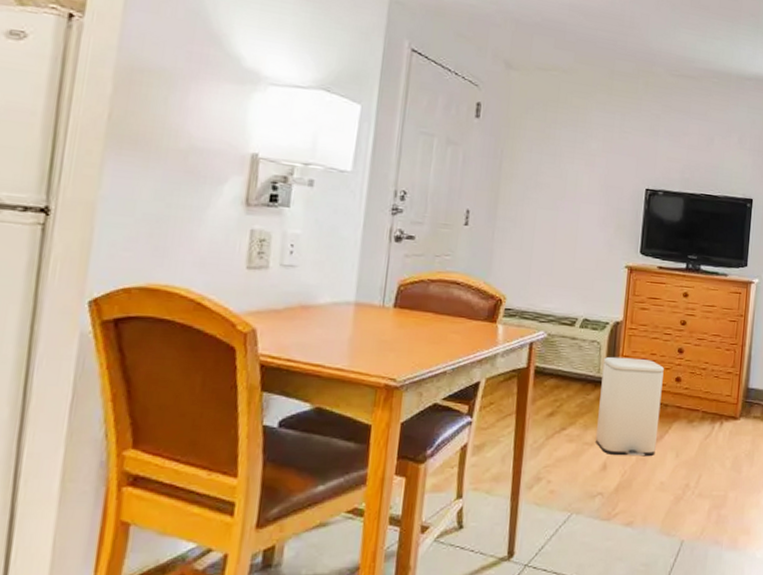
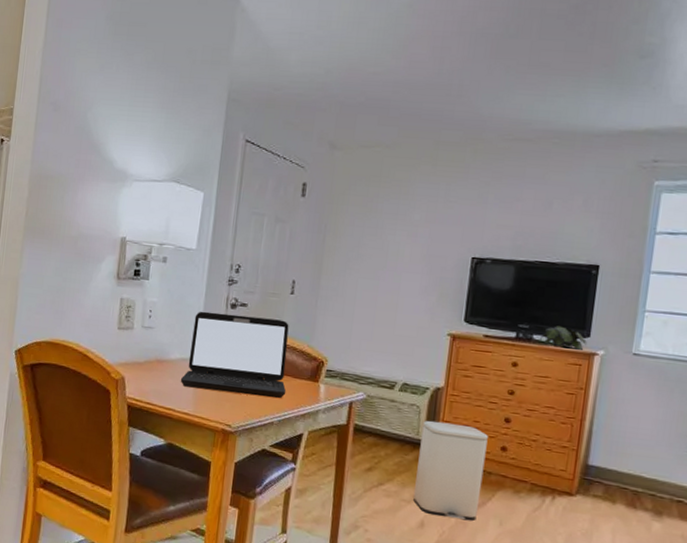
laptop: none [331,245,463,344] -> present [180,311,289,399]
plant: none [707,256,746,279] -> present [540,326,588,350]

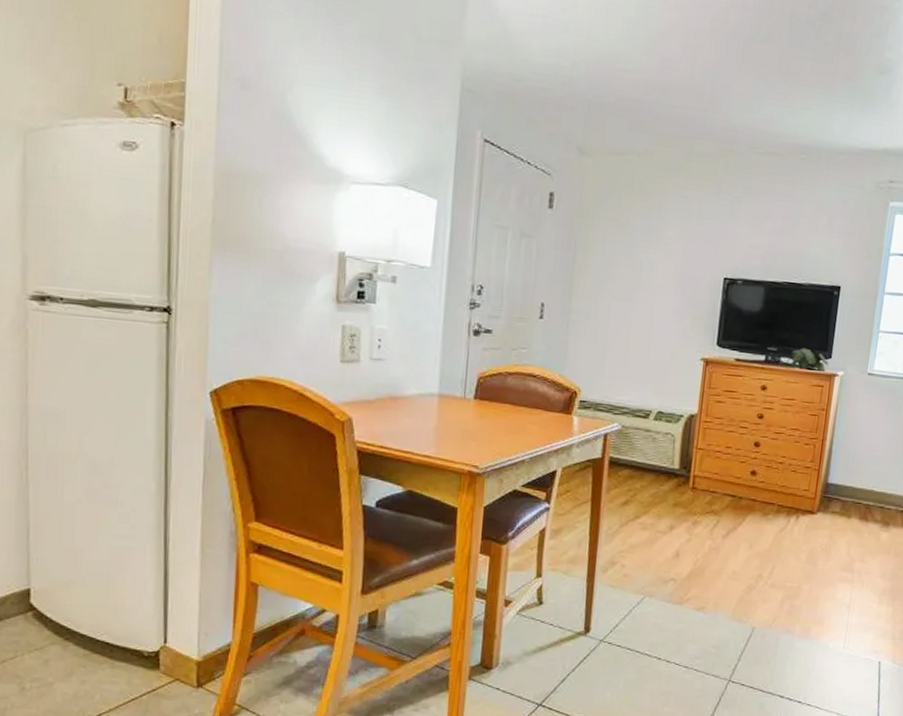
laptop: present [180,311,289,399] -> none [418,339,539,435]
pedal bin: present [413,420,488,521] -> none [668,448,739,547]

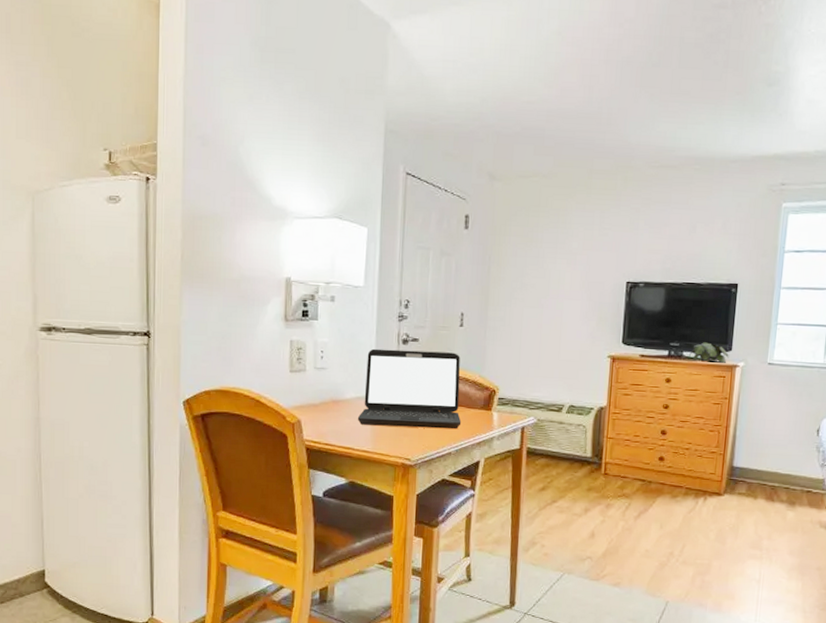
laptop: none [418,339,539,435] -> present [357,348,462,430]

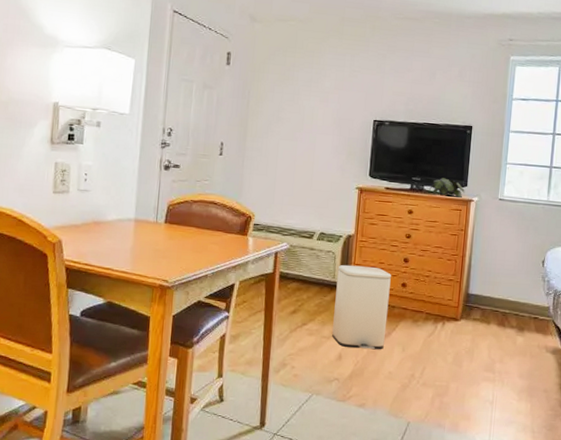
laptop: present [357,348,462,430] -> none [117,173,219,253]
pedal bin: none [583,438,647,527] -> present [331,264,391,350]

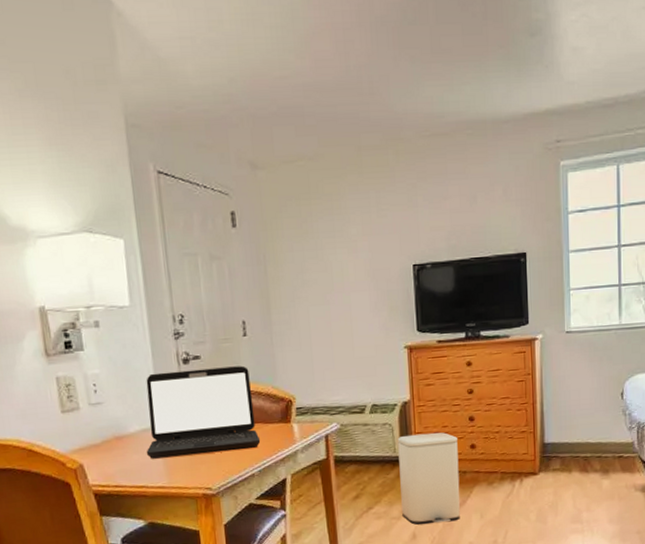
laptop: none [117,173,219,253] -> present [146,365,261,459]
plant: present [429,178,466,198] -> none [487,318,528,339]

